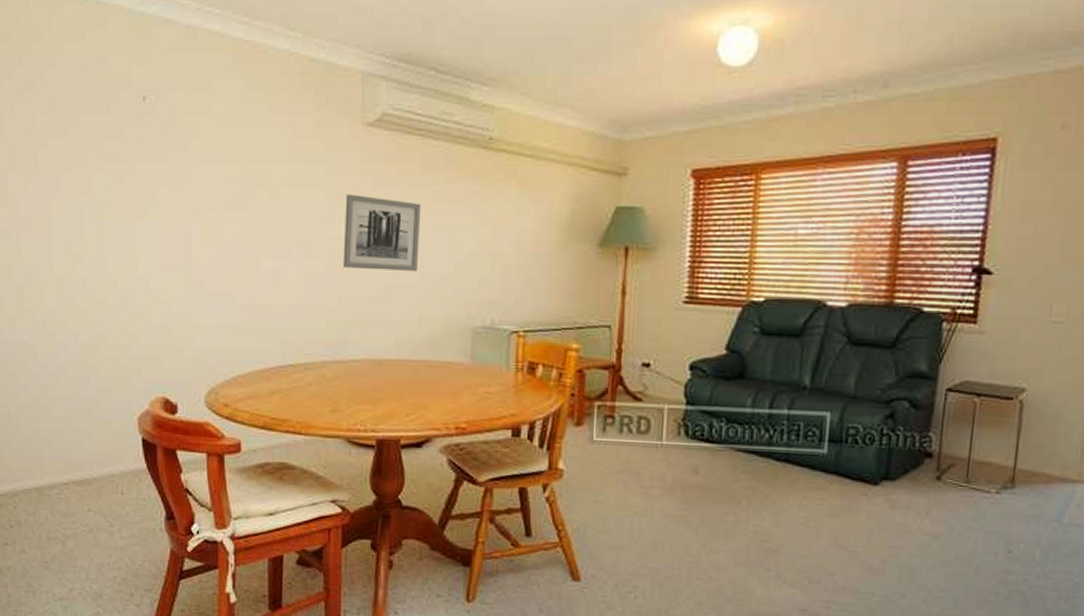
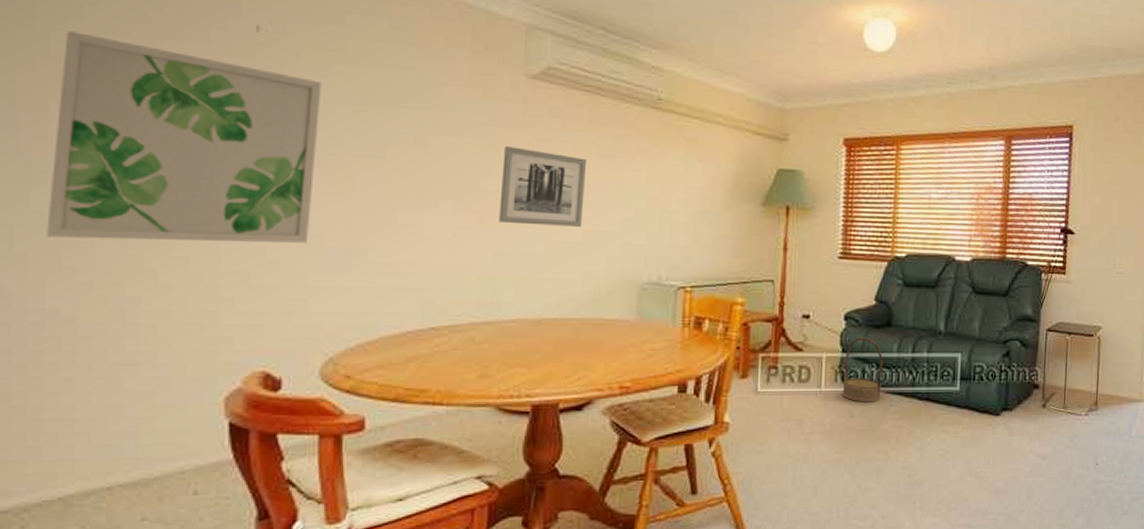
wall art: none [12,113,195,288] -> present [46,30,322,243]
basket: none [685,389,734,460] -> present [842,337,883,403]

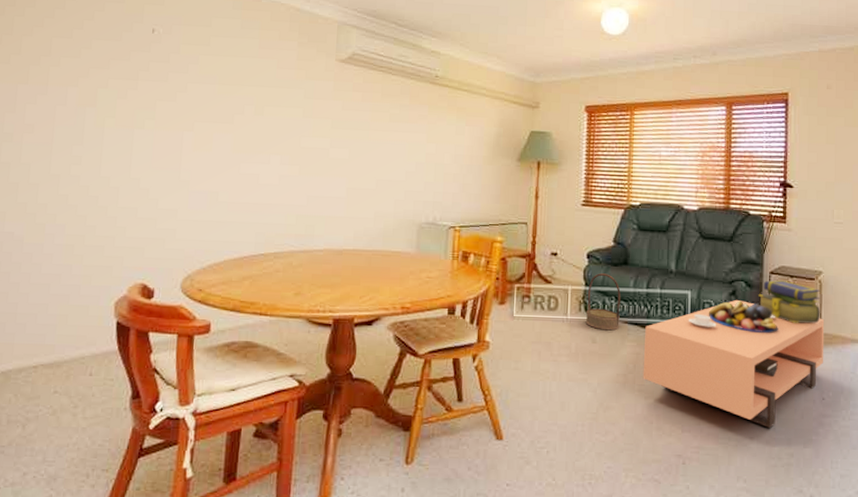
wall art: present [46,30,322,243] -> none [9,35,194,187]
wall art: present [499,146,587,227] -> none [313,114,381,177]
coffee table: none [906,361,1102,499] -> present [643,299,825,428]
fruit bowl: none [979,362,1054,397] -> present [708,300,778,333]
stack of books: none [1034,337,1099,384] -> present [758,279,820,323]

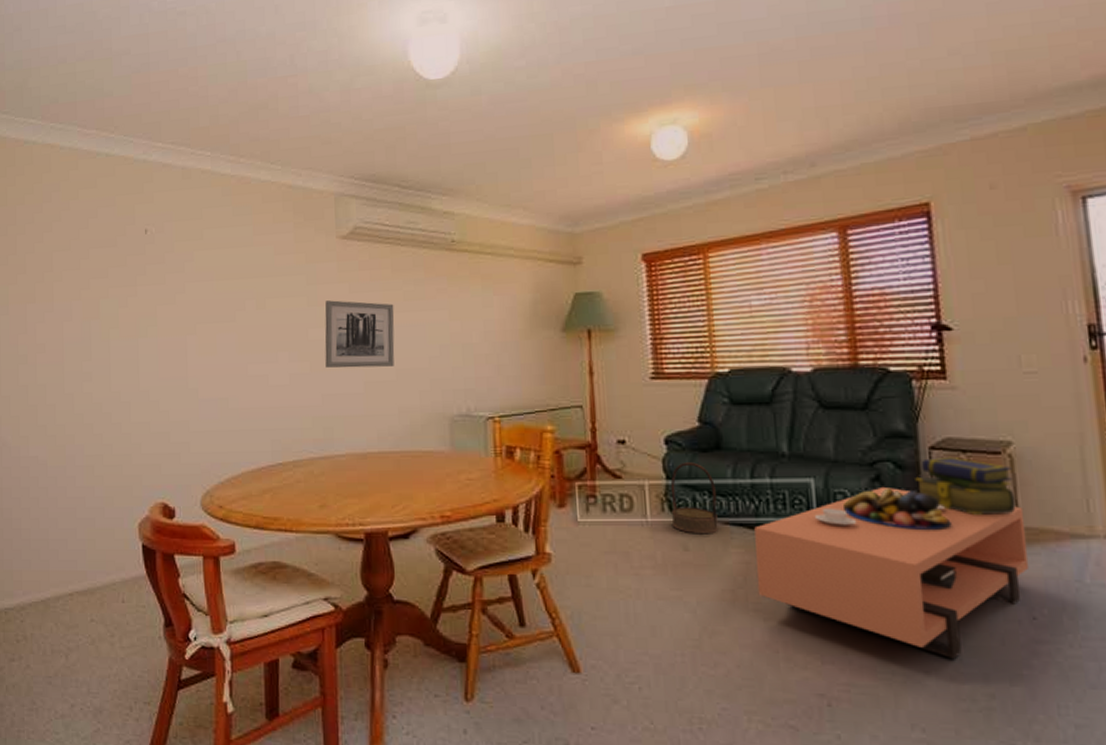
wall art: none [313,114,381,177] -> present [324,300,395,368]

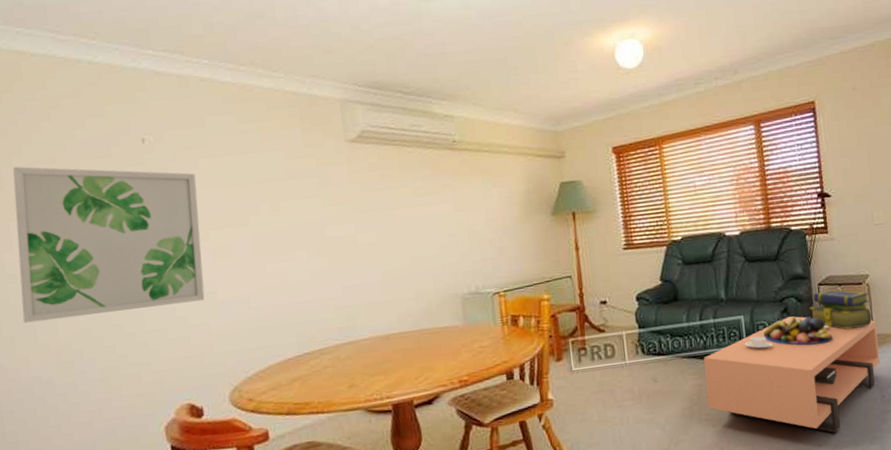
wall art: none [28,252,190,404] -> present [13,166,205,324]
wall art: present [324,300,395,368] -> none [339,199,409,262]
basket: present [670,462,719,534] -> none [642,313,678,369]

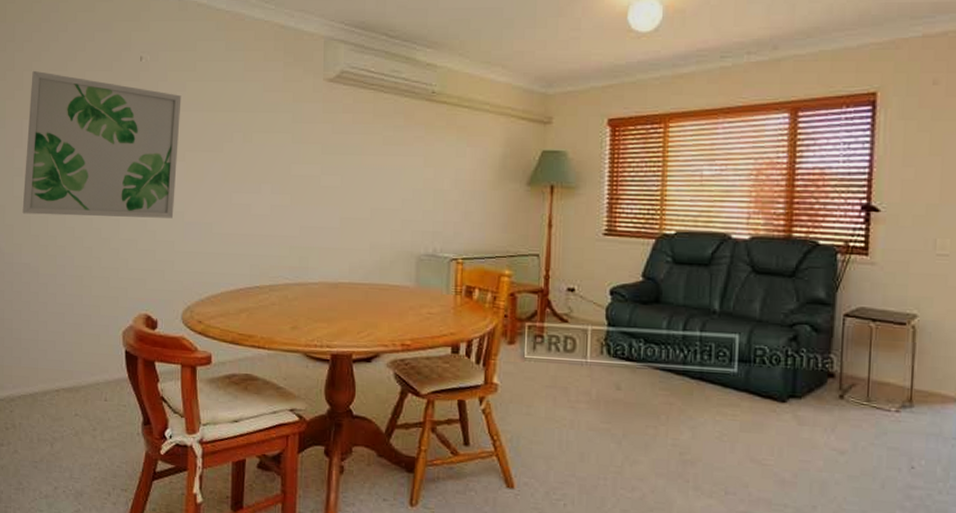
coffee table: present [704,316,880,433] -> none [677,346,918,497]
fruit bowl: present [763,316,833,346] -> none [760,347,854,387]
stack of books: present [809,289,872,330] -> none [828,323,914,377]

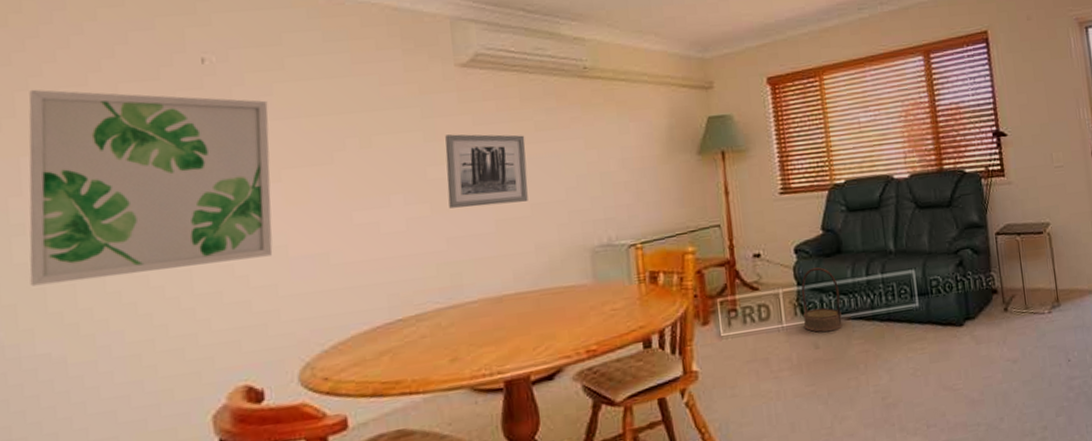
wall art: none [305,139,373,205] -> present [445,134,528,208]
basket: none [608,312,651,377] -> present [801,267,843,333]

